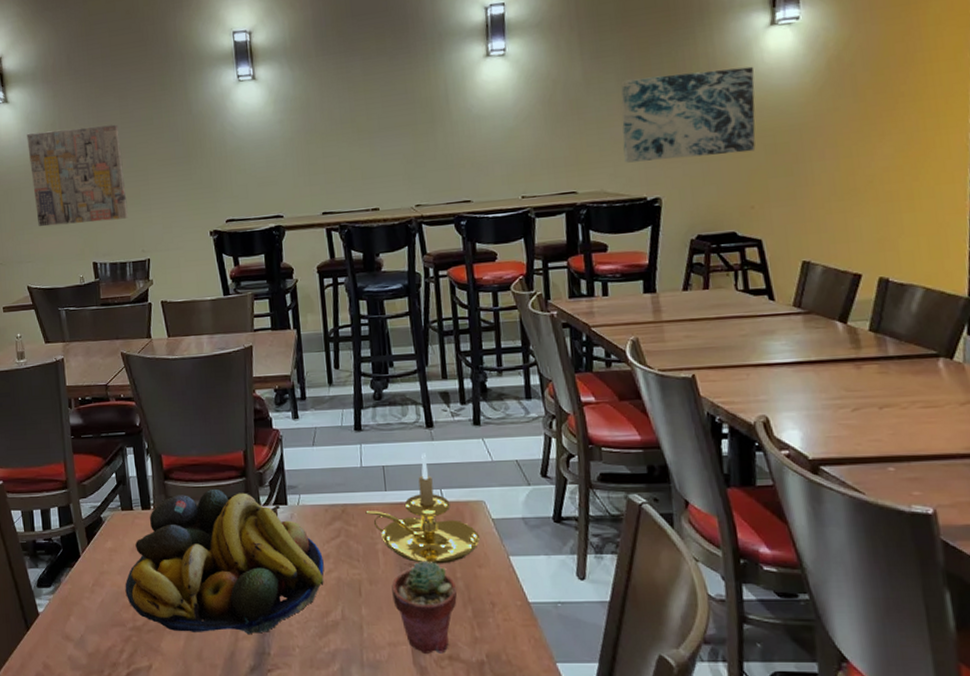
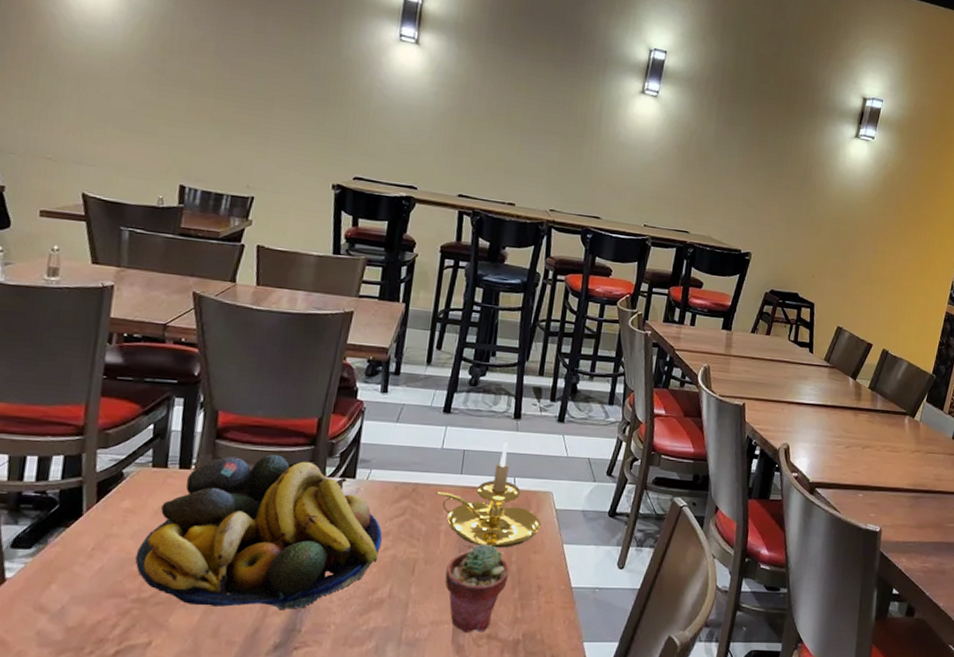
wall art: present [27,124,128,227] -> none [115,17,249,147]
wall art: present [621,66,756,163] -> none [731,148,837,232]

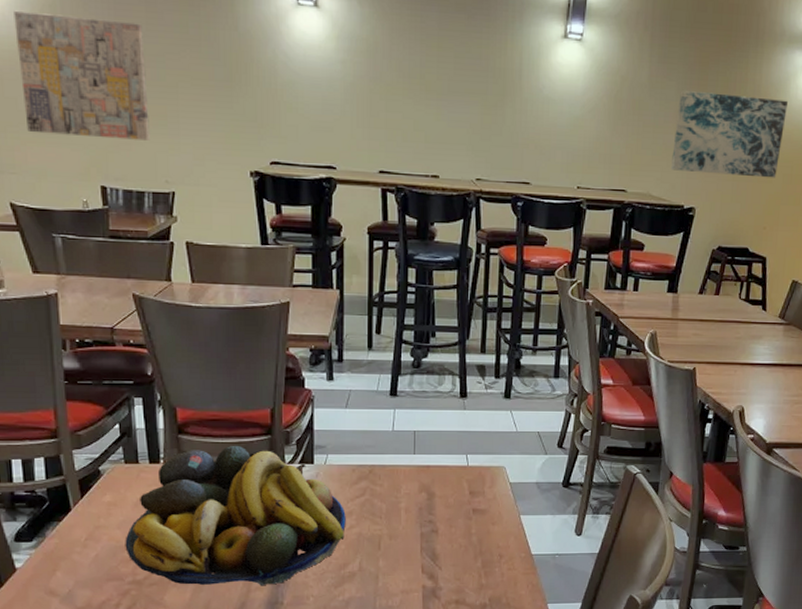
wall art: none [115,17,249,147] -> present [14,10,150,141]
candle holder: present [436,442,541,548] -> none [392,421,496,522]
potted succulent: present [445,543,510,633] -> none [410,518,471,599]
wall art: none [731,148,837,232] -> present [671,91,788,178]

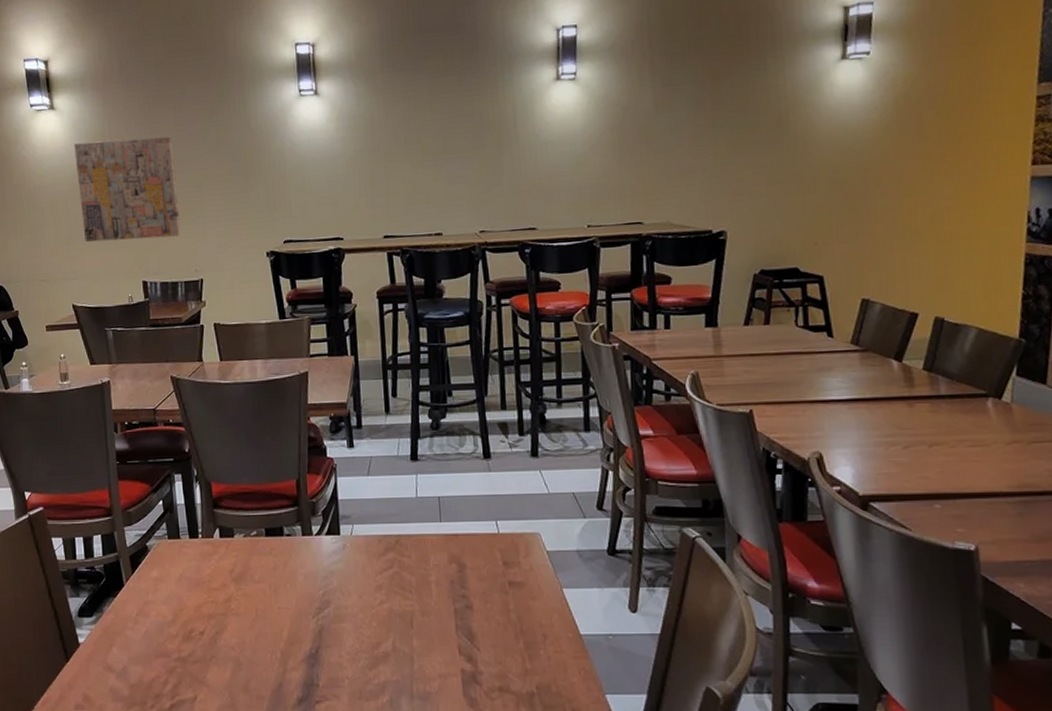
fruit bowl: present [125,445,346,586] -> none [170,517,376,666]
wall art: present [671,91,788,178] -> none [690,100,823,195]

